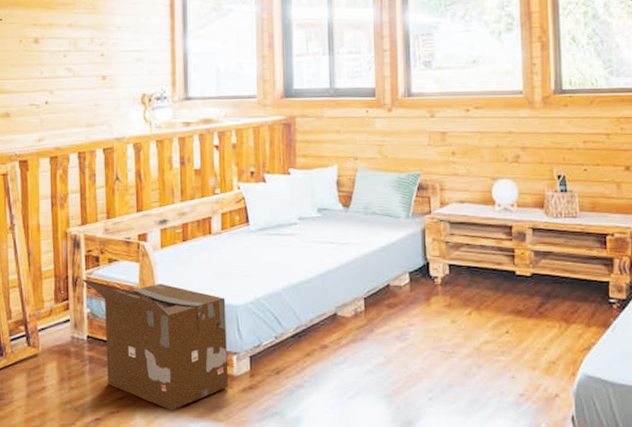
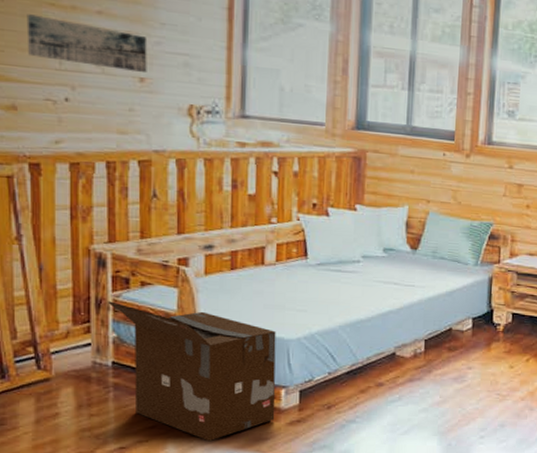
wall art: none [16,35,108,72] -> present [26,14,147,73]

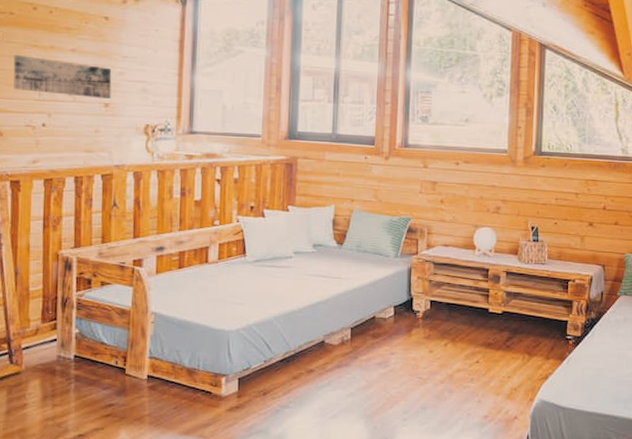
cardboard box: present [108,301,276,442] -> none [72,300,218,428]

